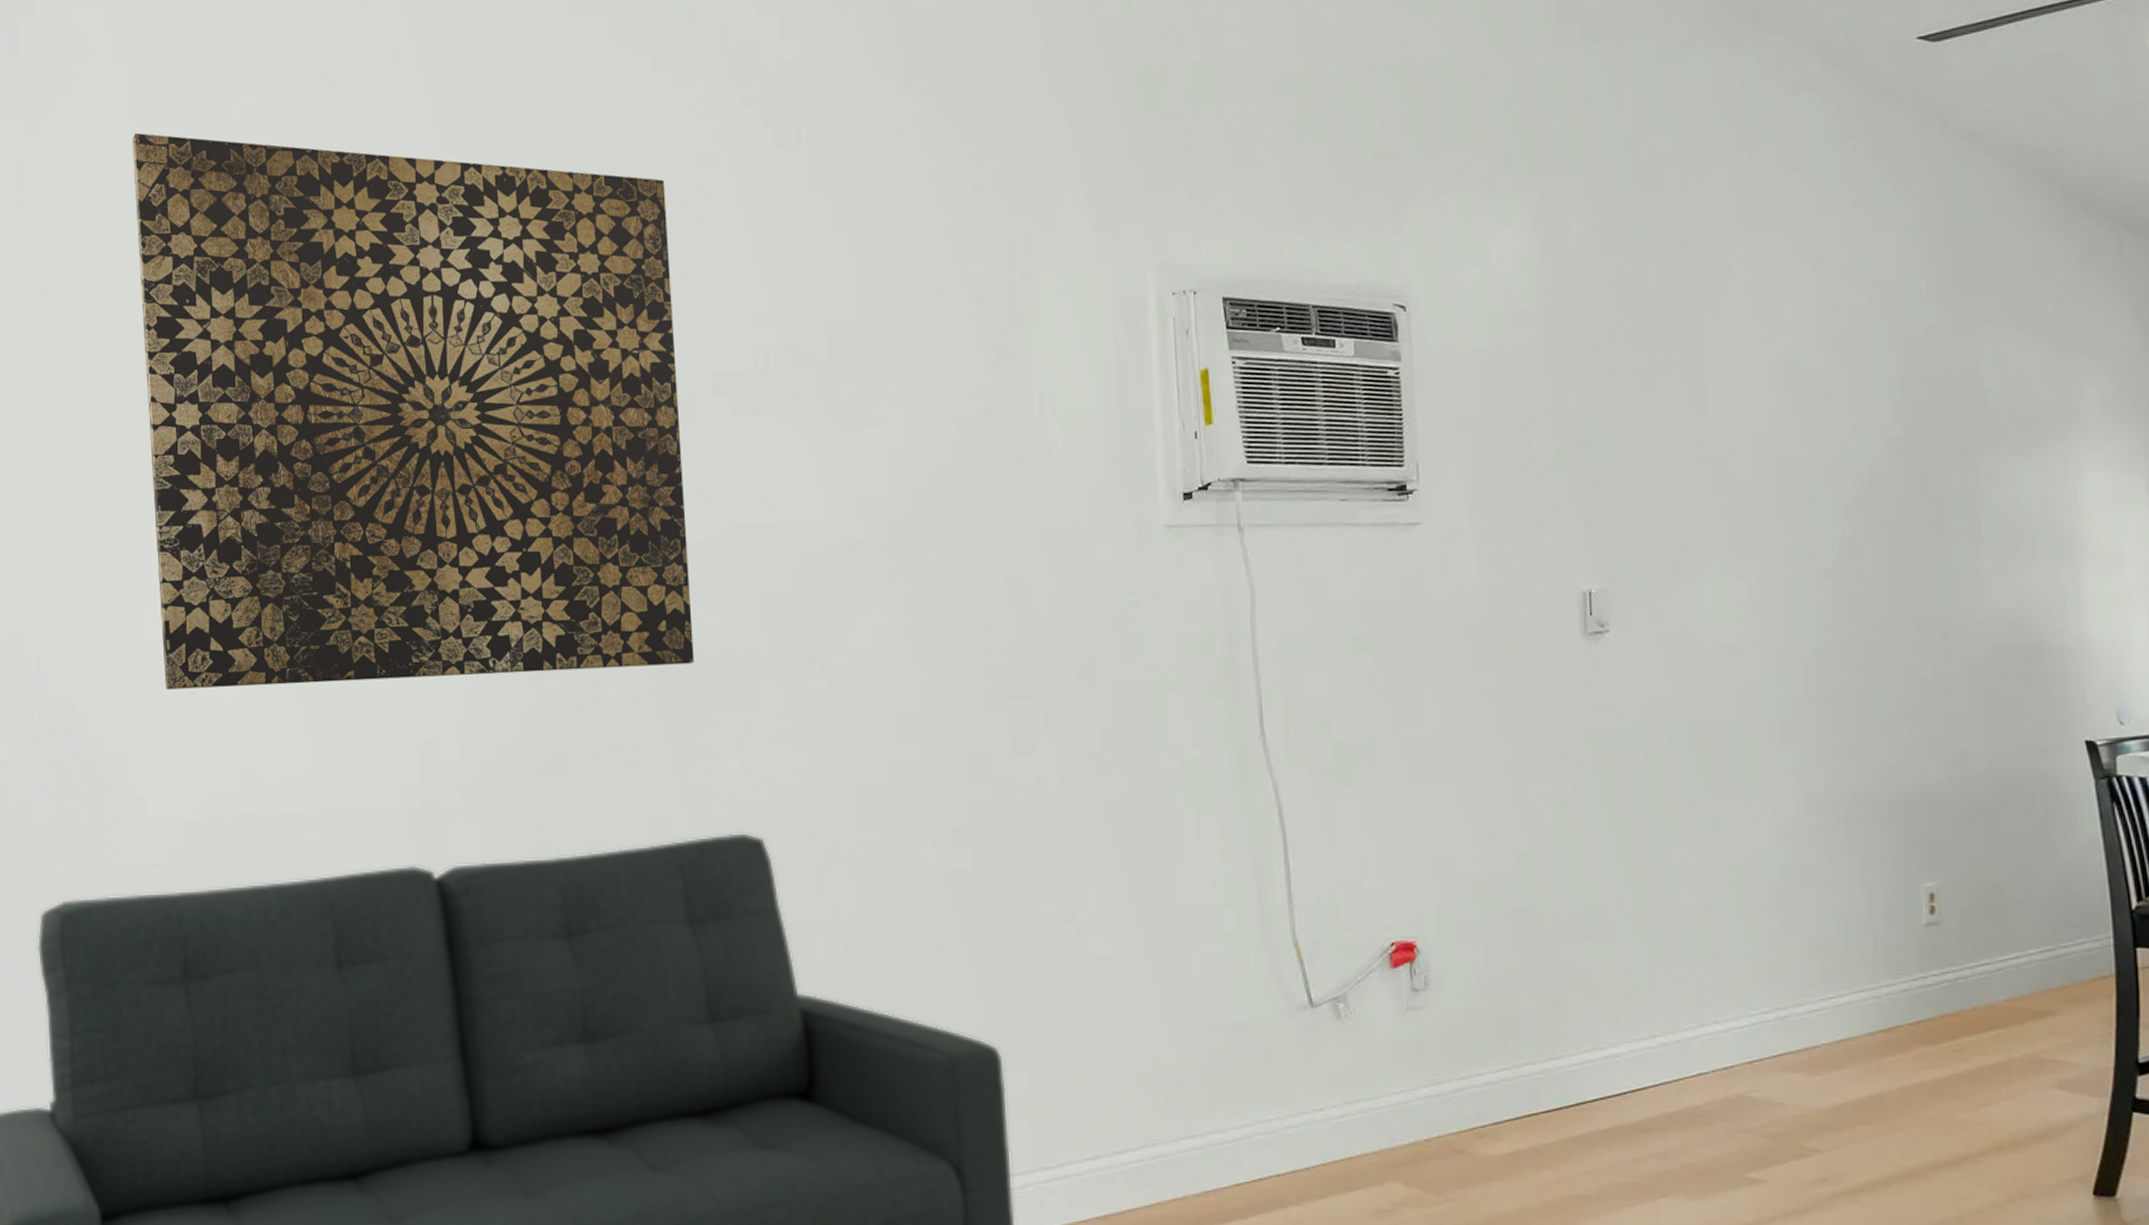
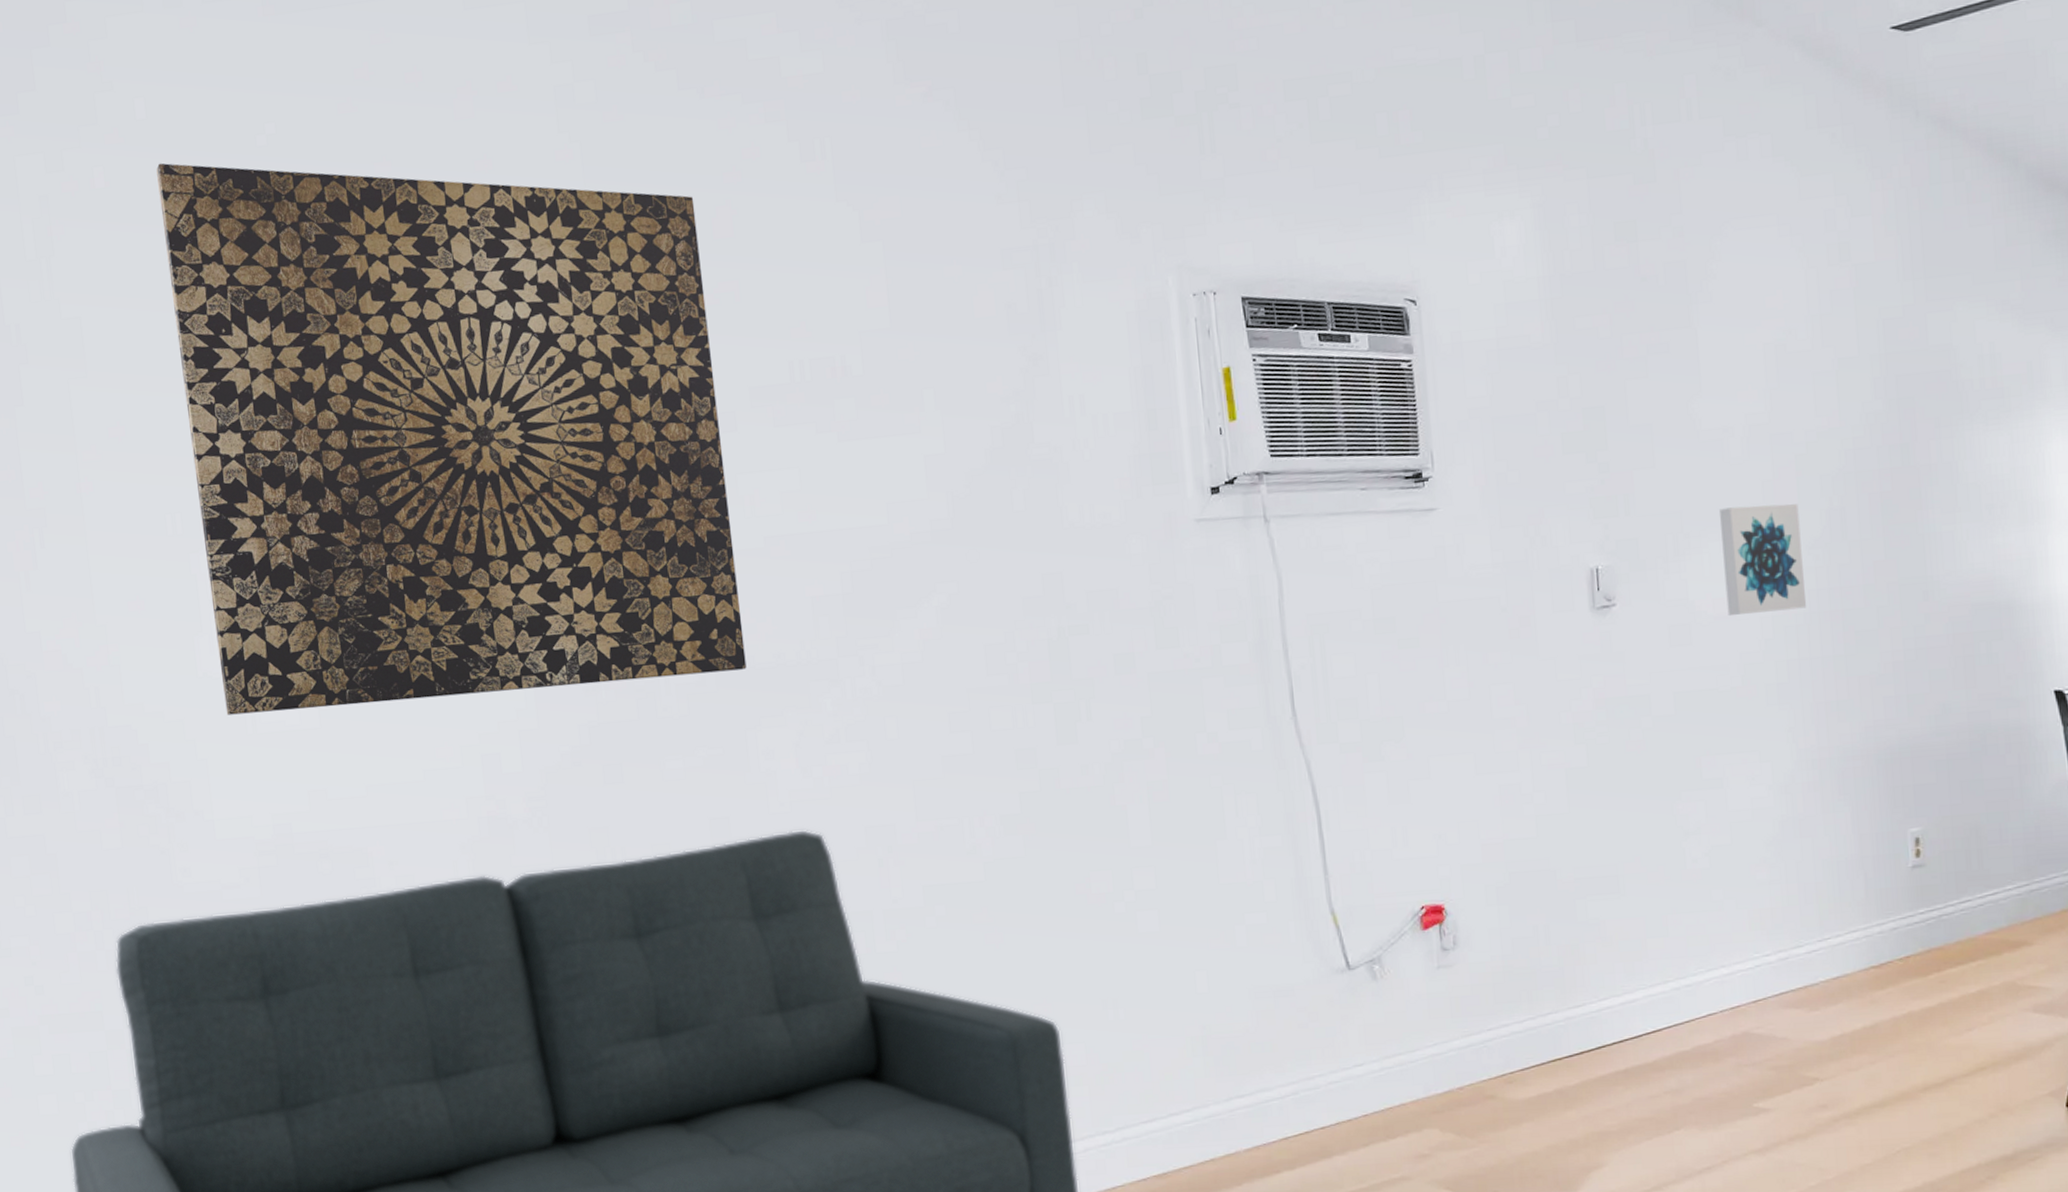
wall art: none [1723,531,1816,648] -> present [1720,504,1807,617]

